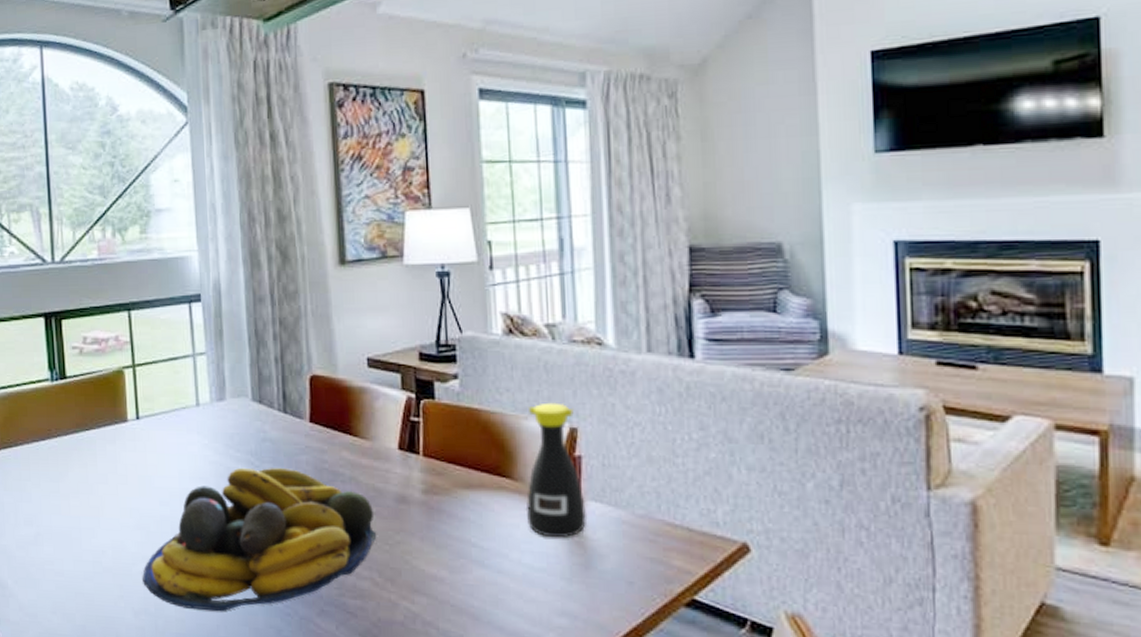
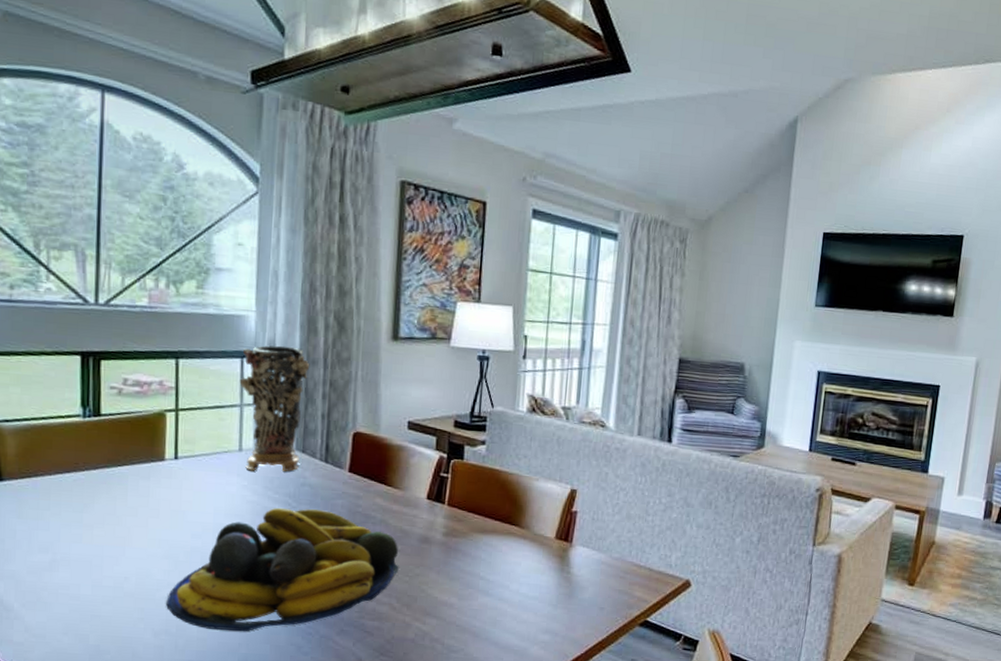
decorative vase: none [189,285,257,428] -> present [239,345,310,472]
bottle: present [525,402,588,538] -> none [527,468,576,574]

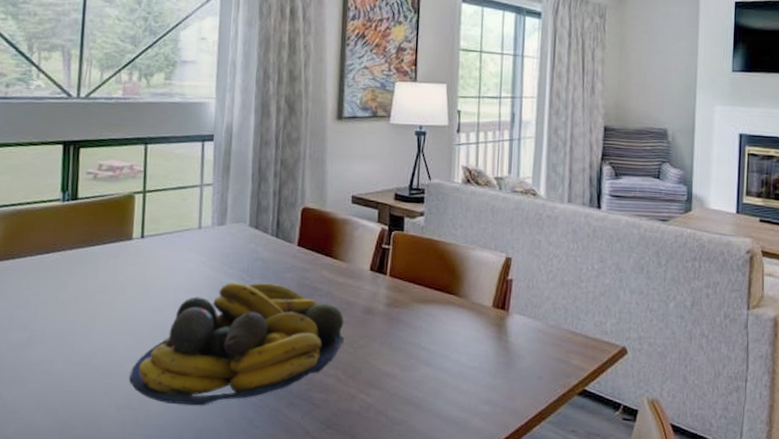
decorative vase: present [239,345,310,472] -> none [200,129,263,248]

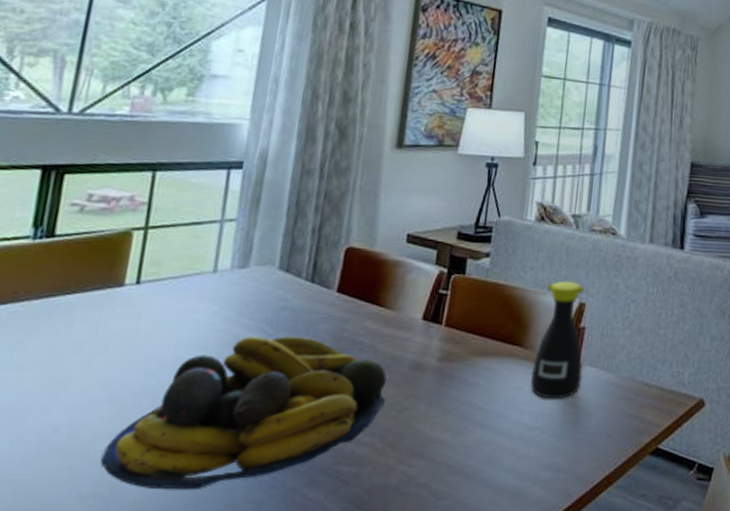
bottle: none [466,237,513,343] -> present [530,281,585,399]

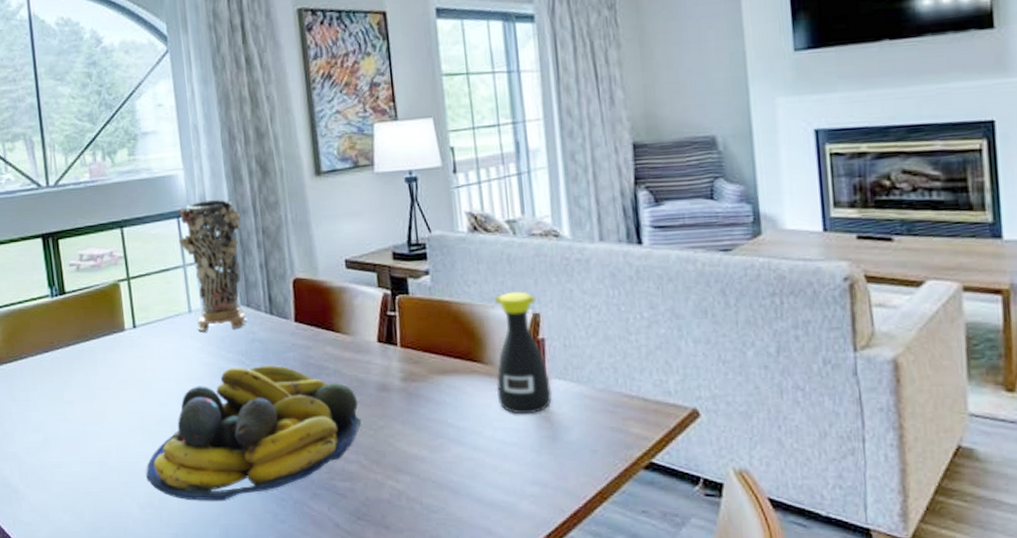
decorative vase: none [218,155,305,295] -> present [178,199,246,332]

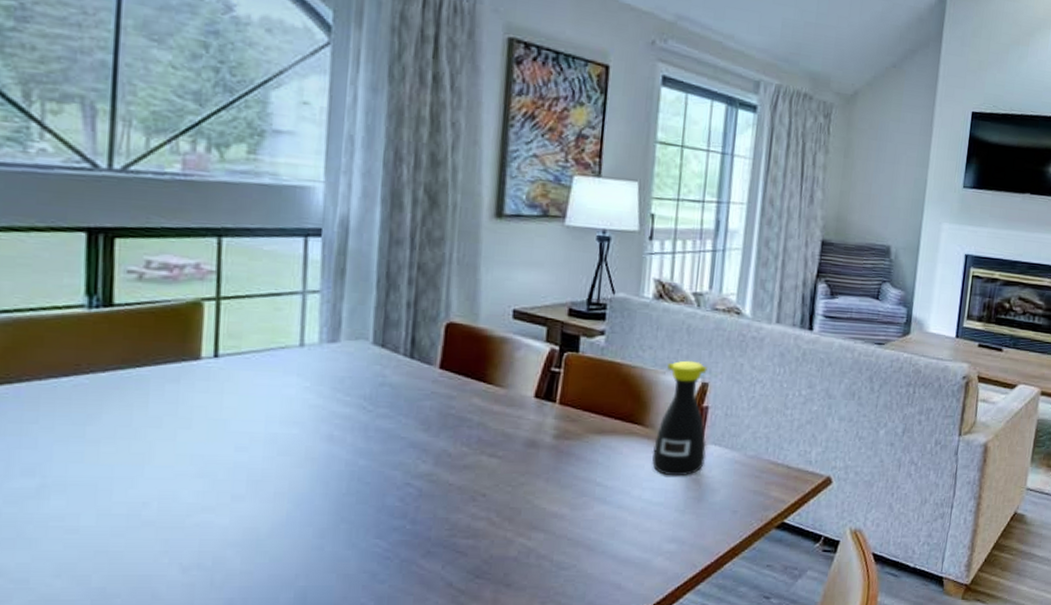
fruit bowl: present [146,365,362,501] -> none [199,411,500,561]
decorative vase: present [178,199,246,332] -> none [301,222,393,370]

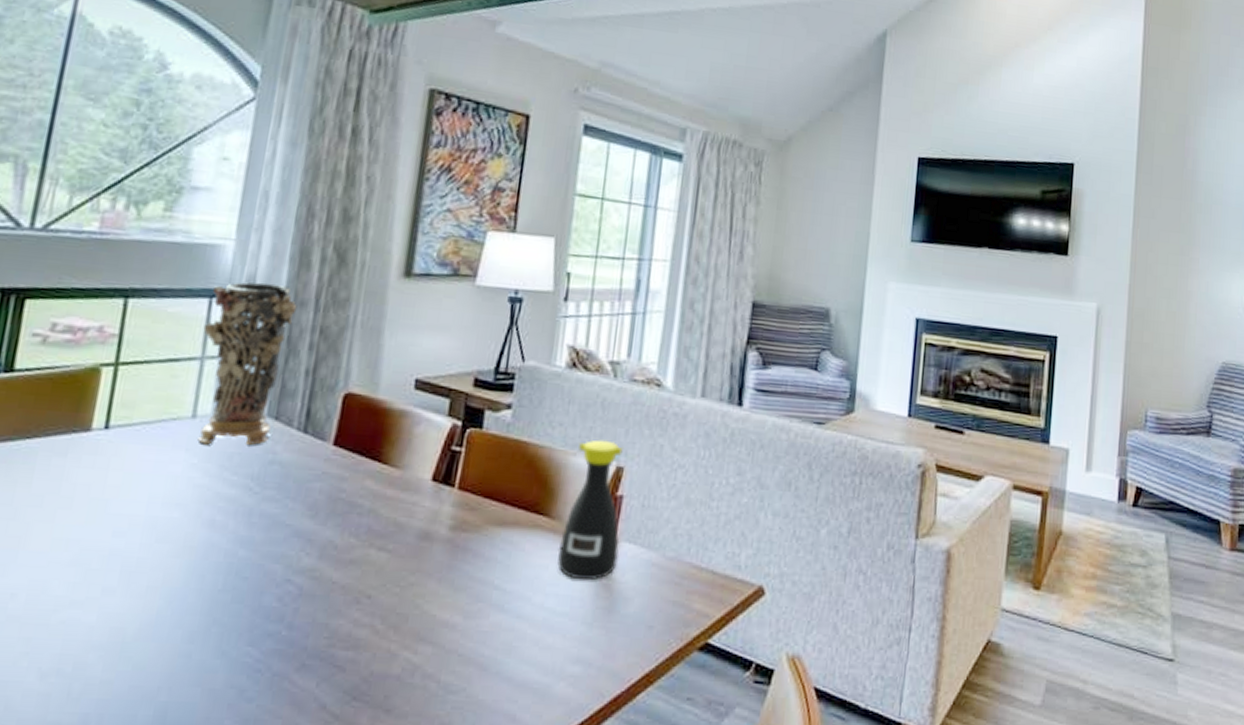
decorative vase: none [301,222,393,370] -> present [198,282,298,445]

